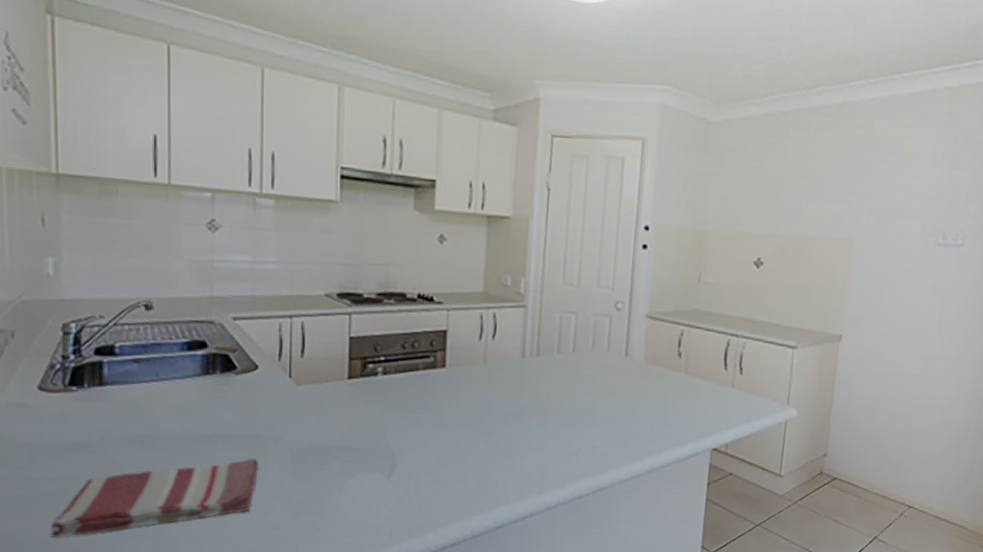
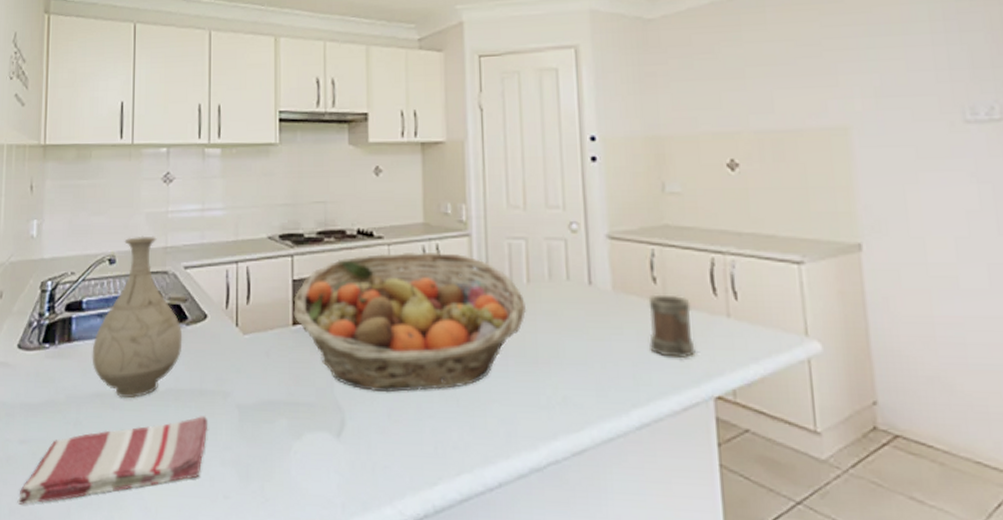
vase: none [128,283,231,442] -> present [92,236,183,399]
fruit basket: none [349,317,570,441] -> present [293,251,527,393]
mug: none [667,367,705,418] -> present [648,294,697,358]

